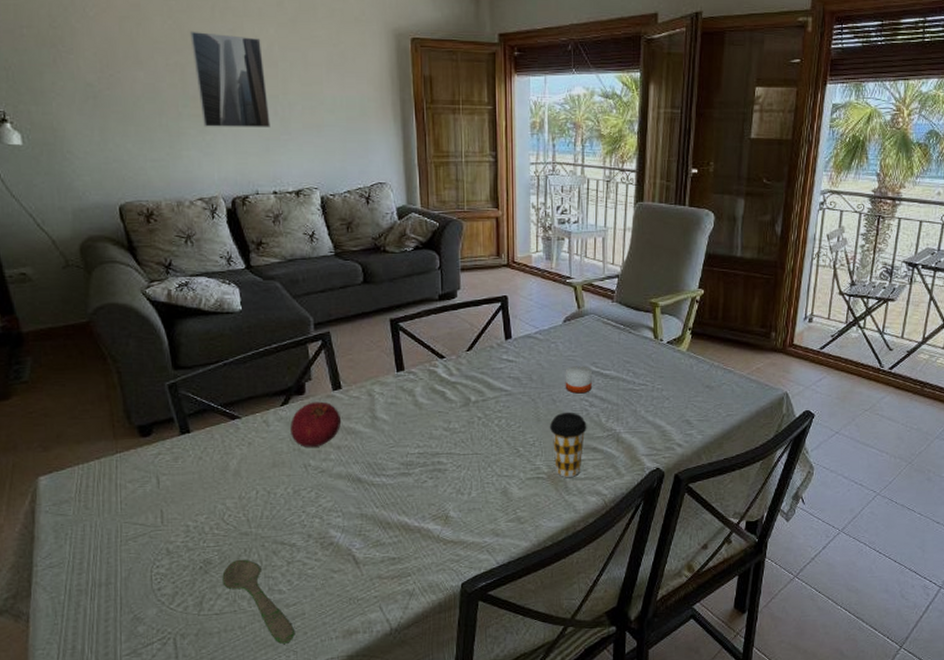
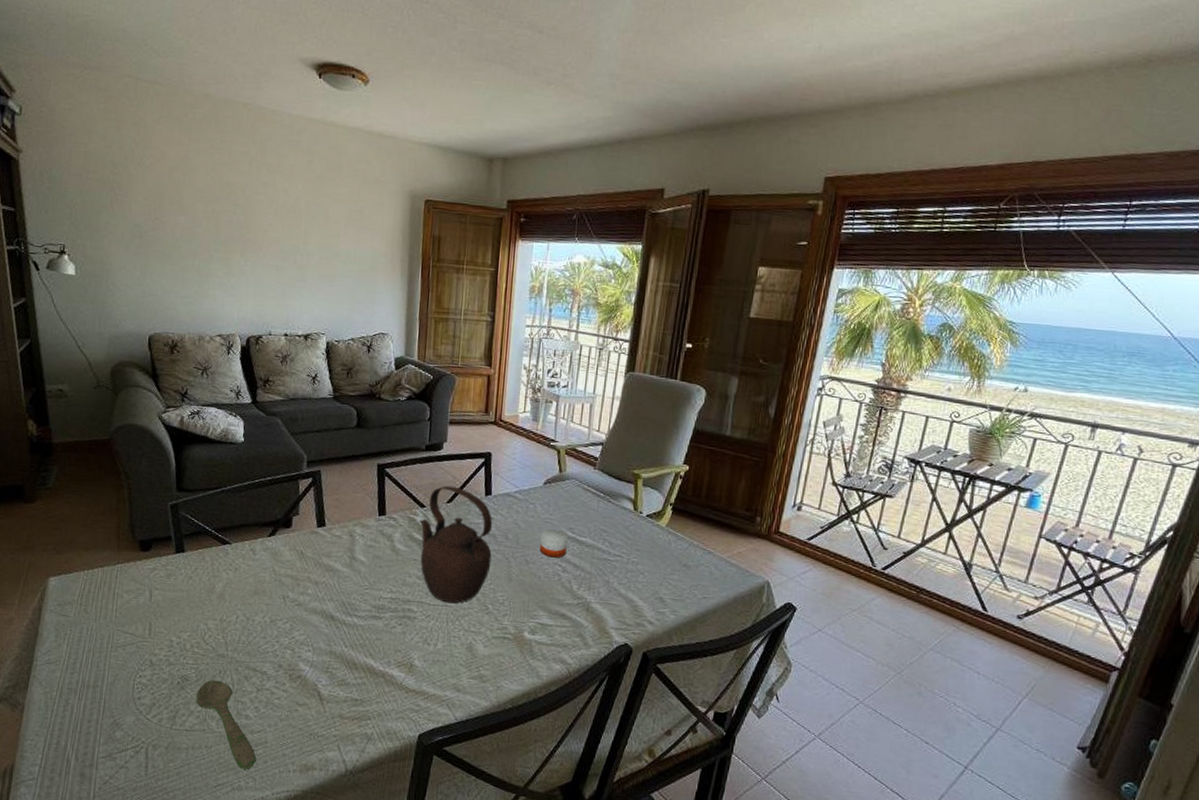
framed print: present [190,31,270,129] -> none [228,182,290,275]
fruit: present [290,401,342,447] -> none [274,536,322,580]
teapot: none [440,333,518,450] -> present [419,485,493,603]
coffee cup: present [550,412,587,477] -> none [521,574,558,642]

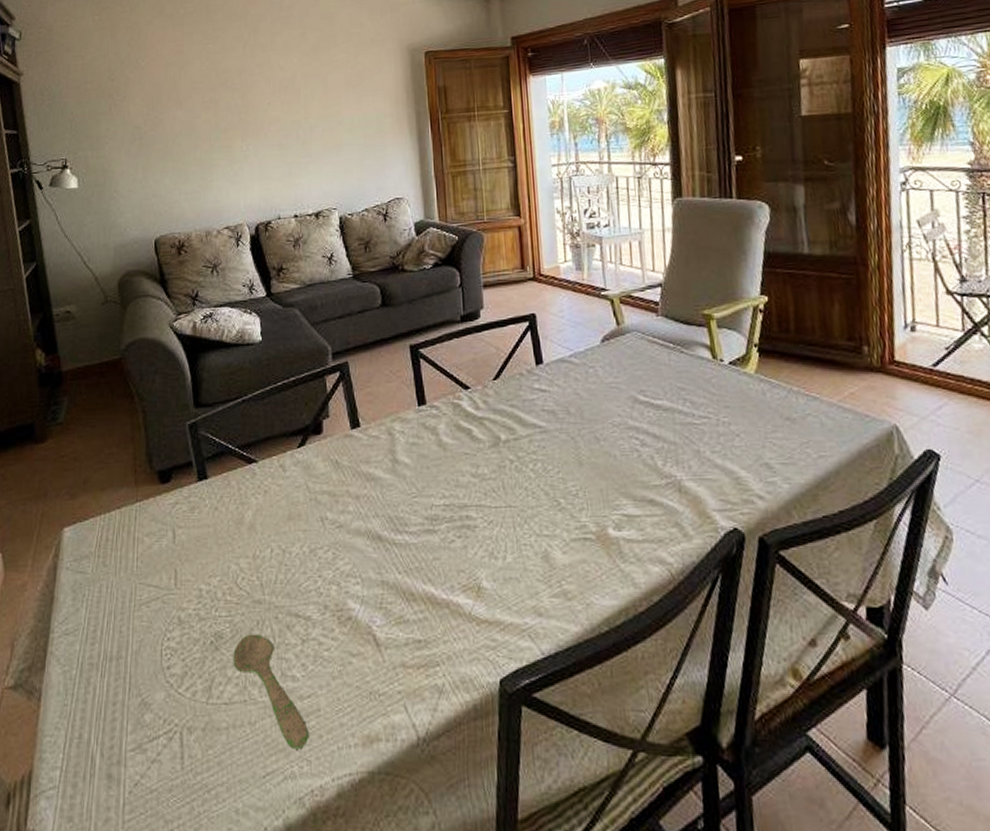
teapot: present [419,485,493,603] -> none [465,359,555,501]
candle: present [539,529,568,558] -> none [608,395,642,430]

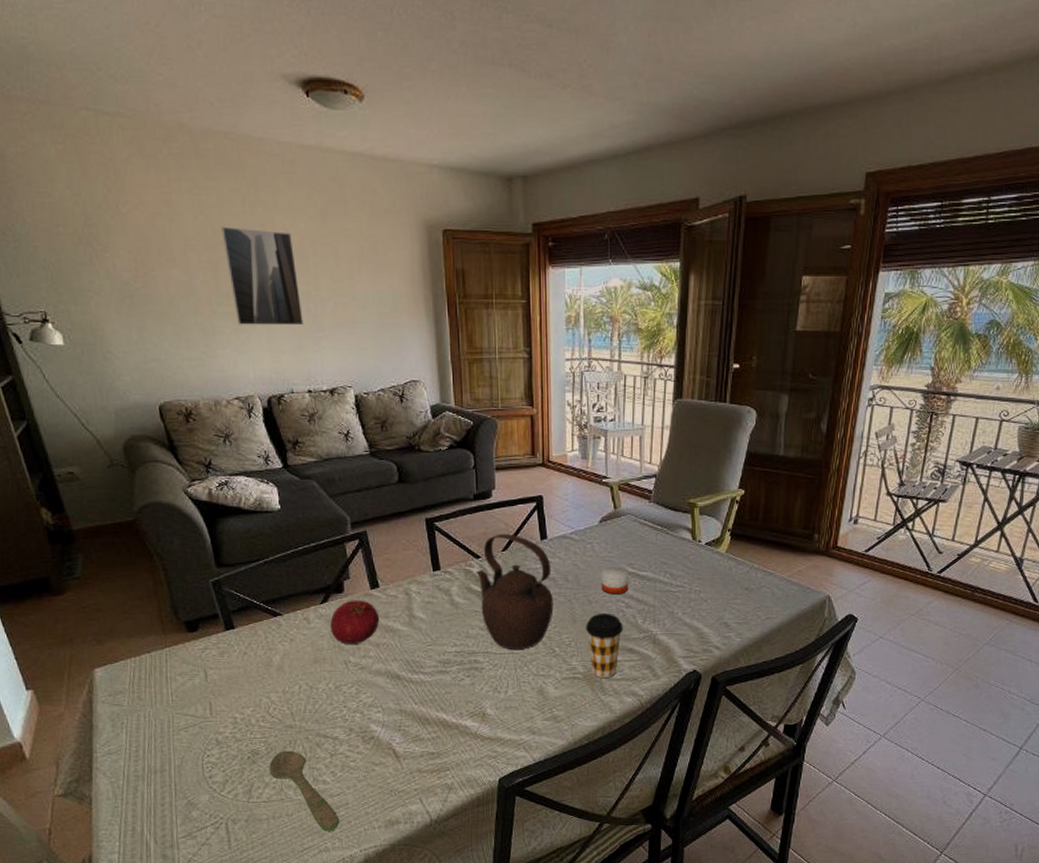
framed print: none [224,68,293,157] -> present [221,226,303,326]
fruit: none [307,442,360,497] -> present [330,600,380,644]
teapot: none [465,359,555,501] -> present [476,533,554,649]
coffee cup: none [595,453,640,539] -> present [586,613,623,678]
candle: none [608,395,642,430] -> present [601,567,628,595]

